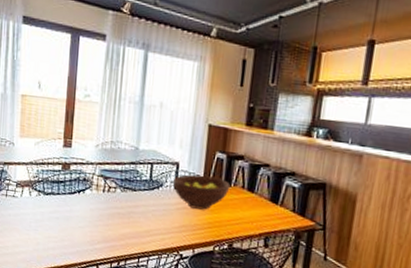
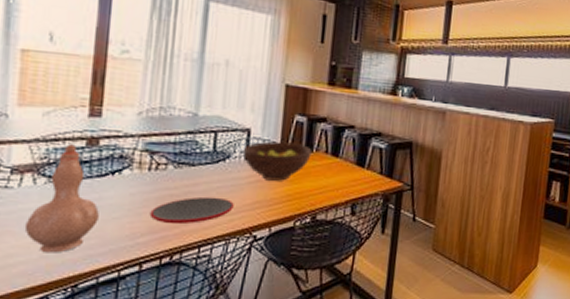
vase: none [24,167,70,248] -> present [24,144,99,253]
plate: none [103,216,165,238] -> present [149,196,234,224]

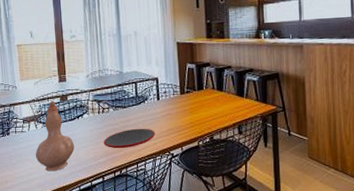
fruit bowl: present [242,141,312,181] -> none [155,84,203,113]

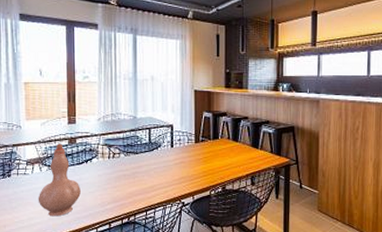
plate: present [103,128,155,149] -> none [112,175,167,196]

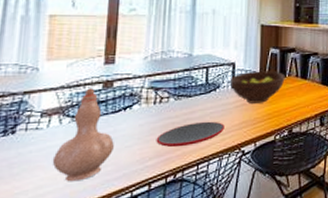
plate: none [112,175,167,196] -> present [156,121,225,148]
fruit bowl: none [169,133,218,162] -> present [229,71,285,103]

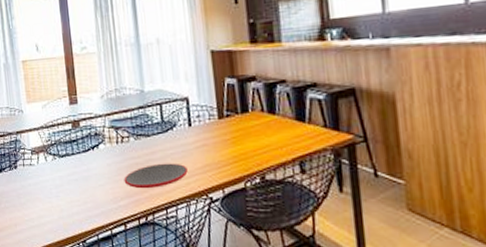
vase: present [52,88,114,182] -> none [45,128,90,215]
fruit bowl: present [229,71,285,103] -> none [185,105,248,144]

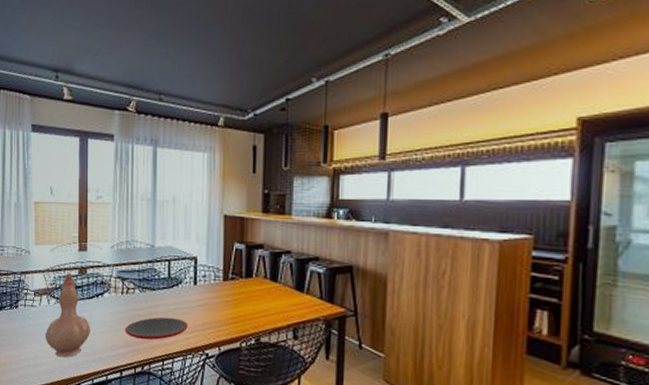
vase: none [45,128,90,215] -> present [45,273,90,358]

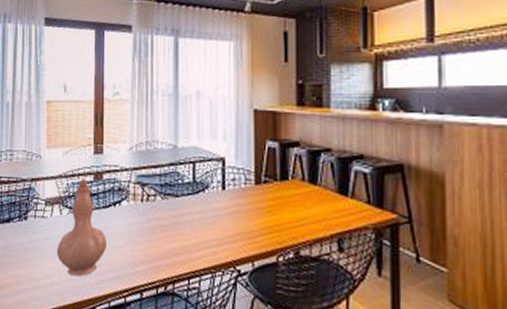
plate: present [125,317,188,340] -> none [145,227,216,255]

